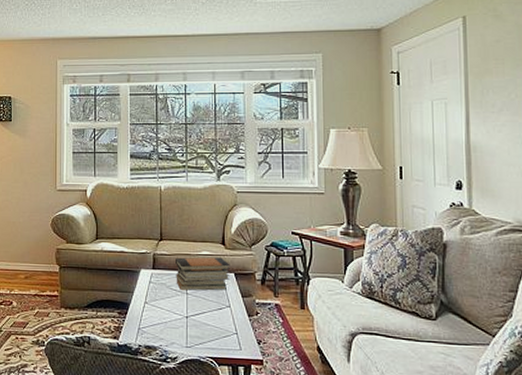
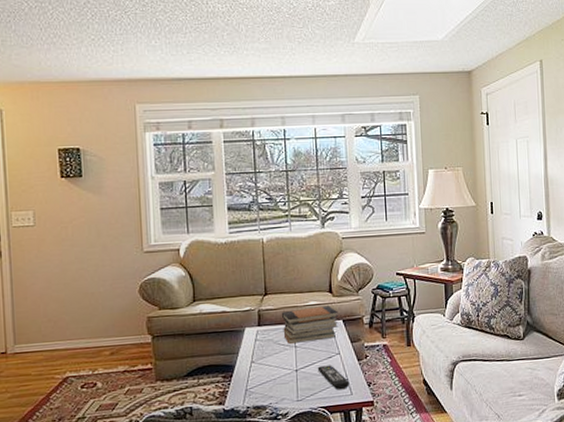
remote control: none [207,316,239,342] -> present [317,365,350,389]

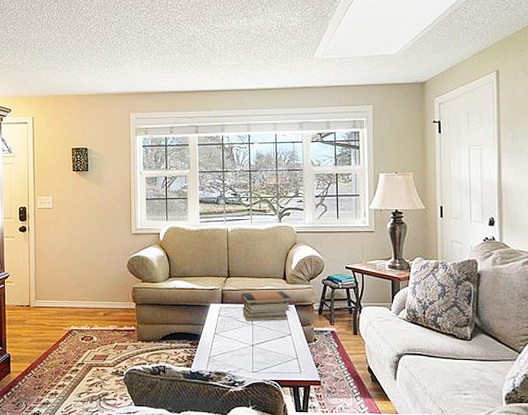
remote control: present [317,365,350,389] -> none [271,344,299,366]

